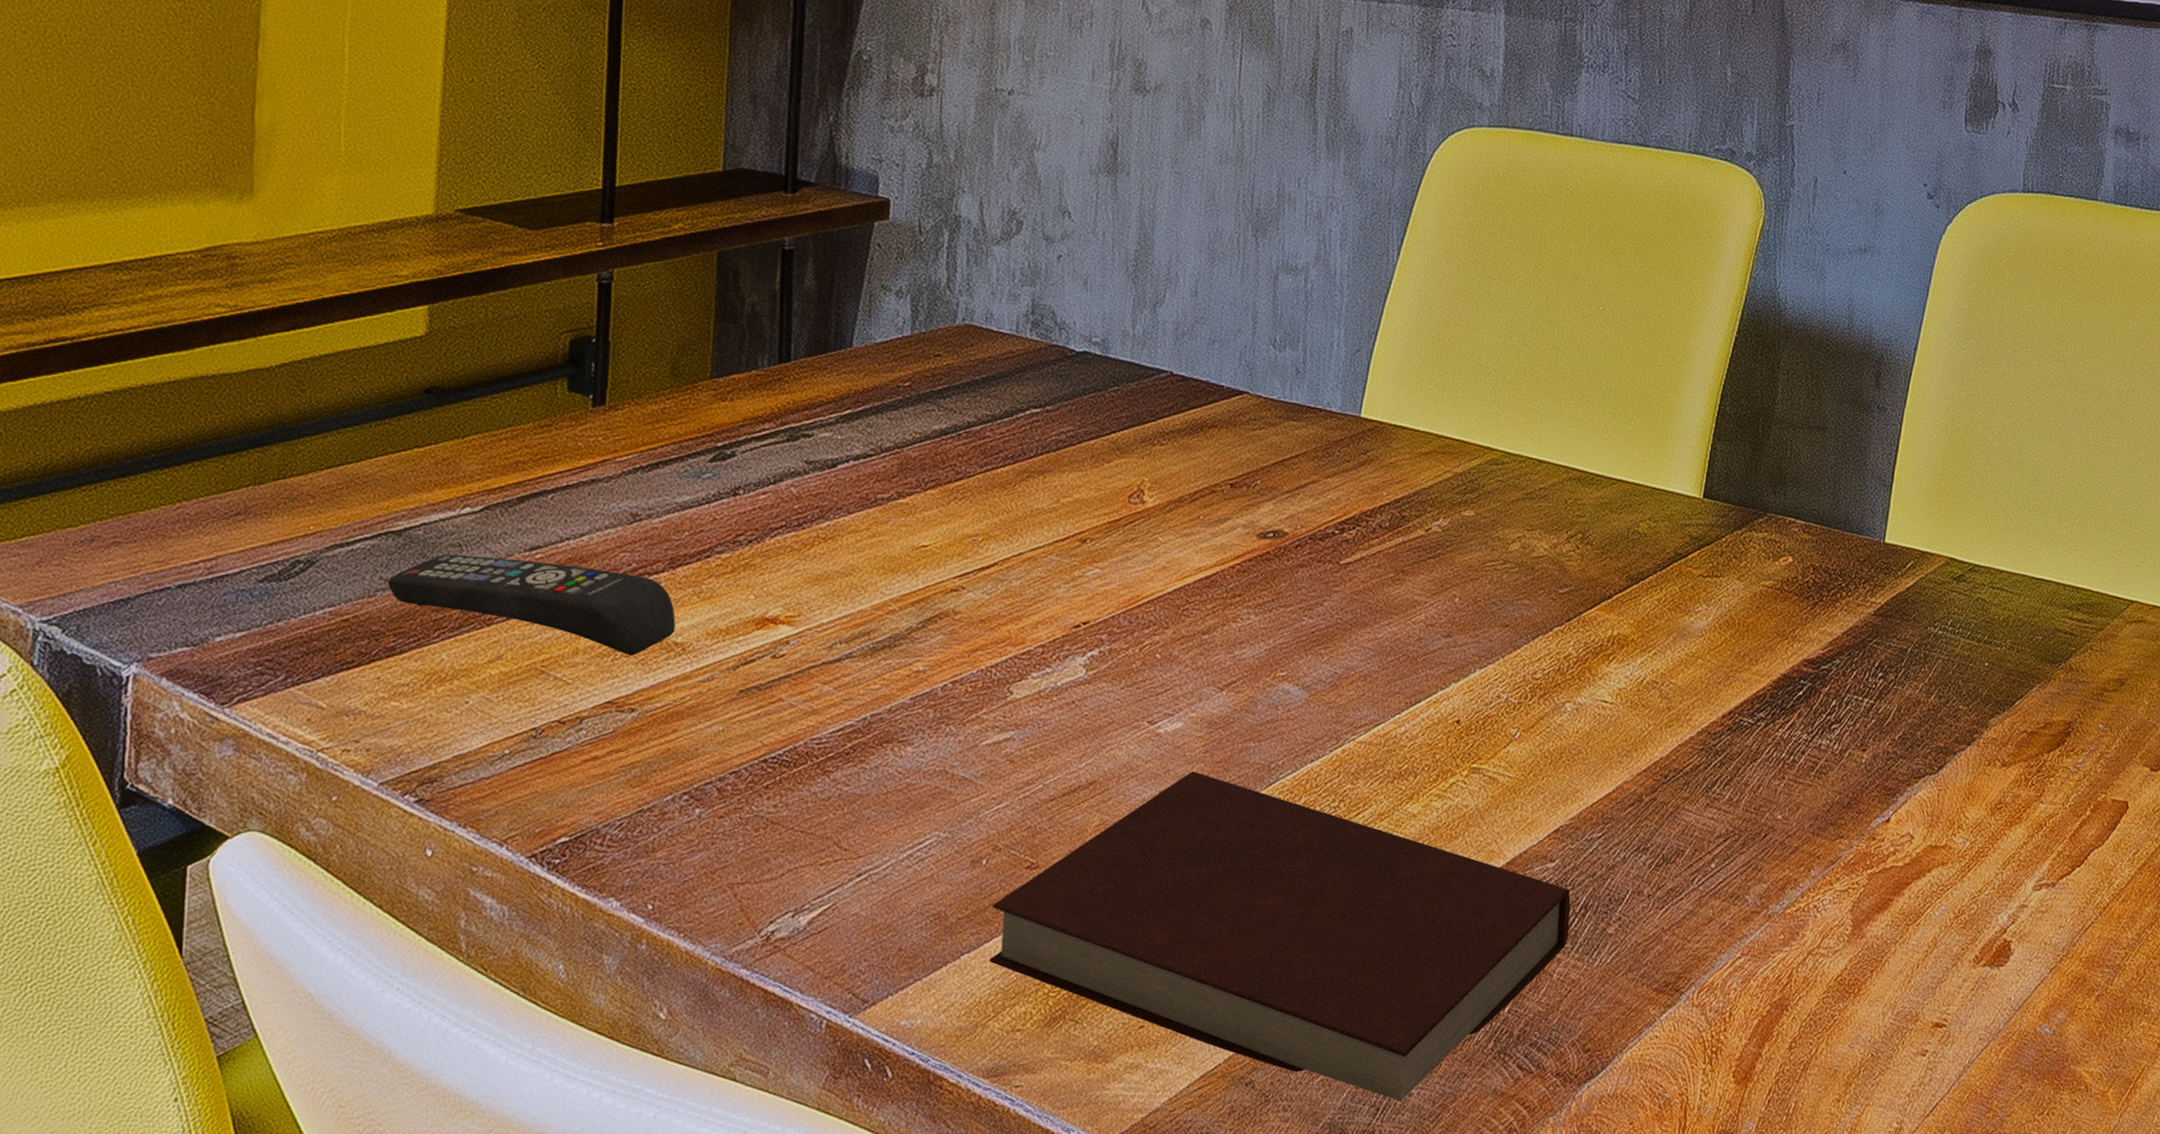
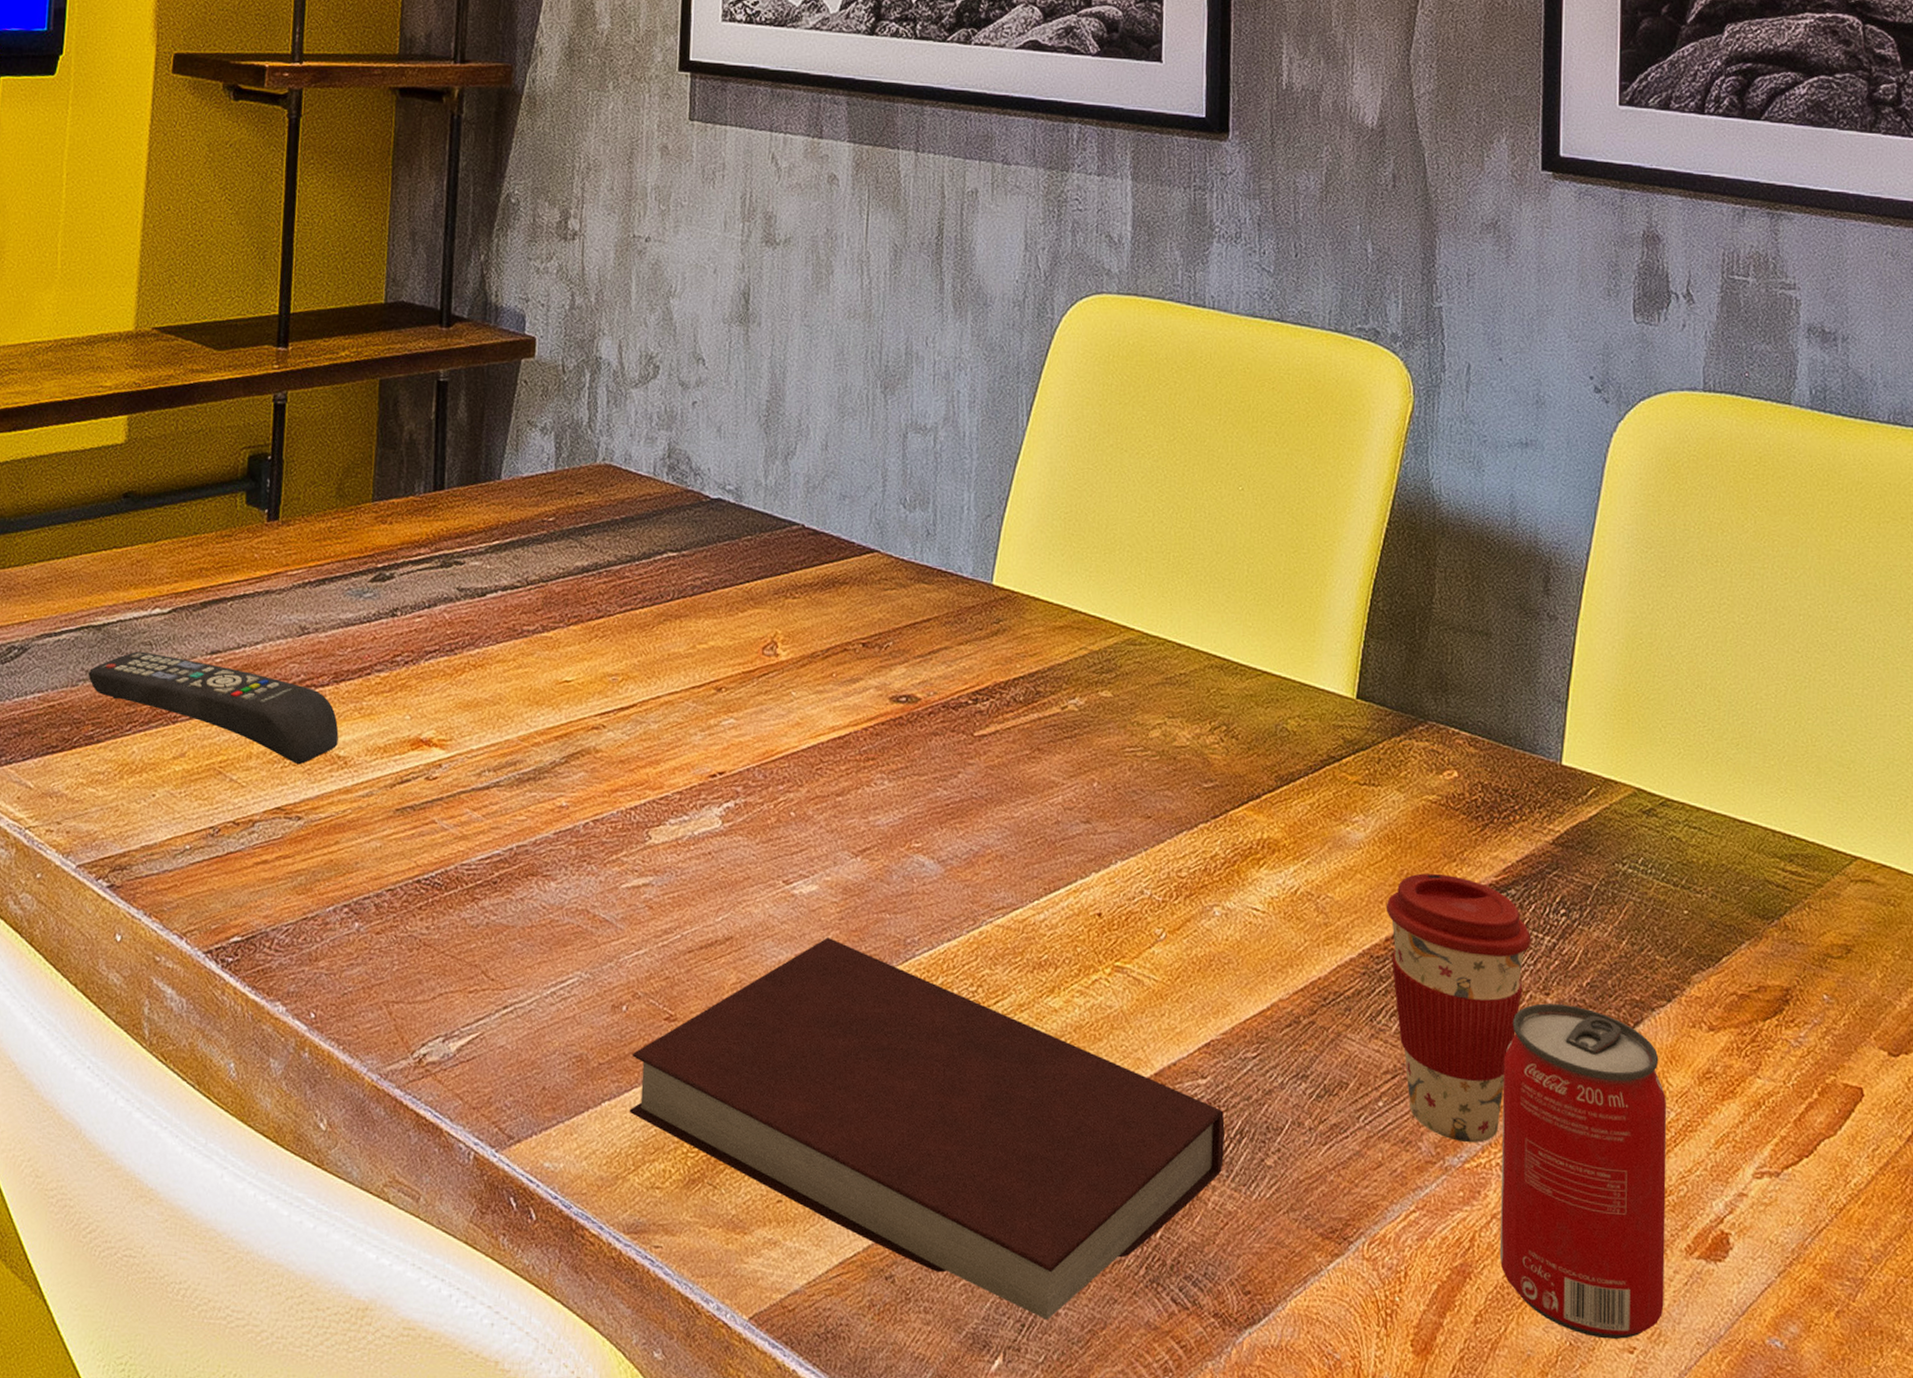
coffee cup: none [1724,651,1852,891] -> present [1387,873,1532,1143]
beverage can: none [1813,758,1964,1047] -> present [1499,1003,1667,1340]

